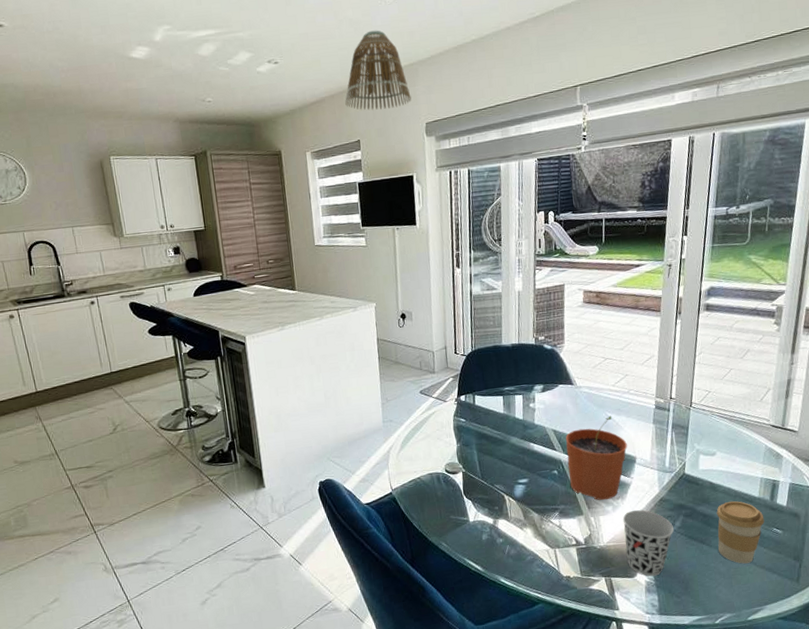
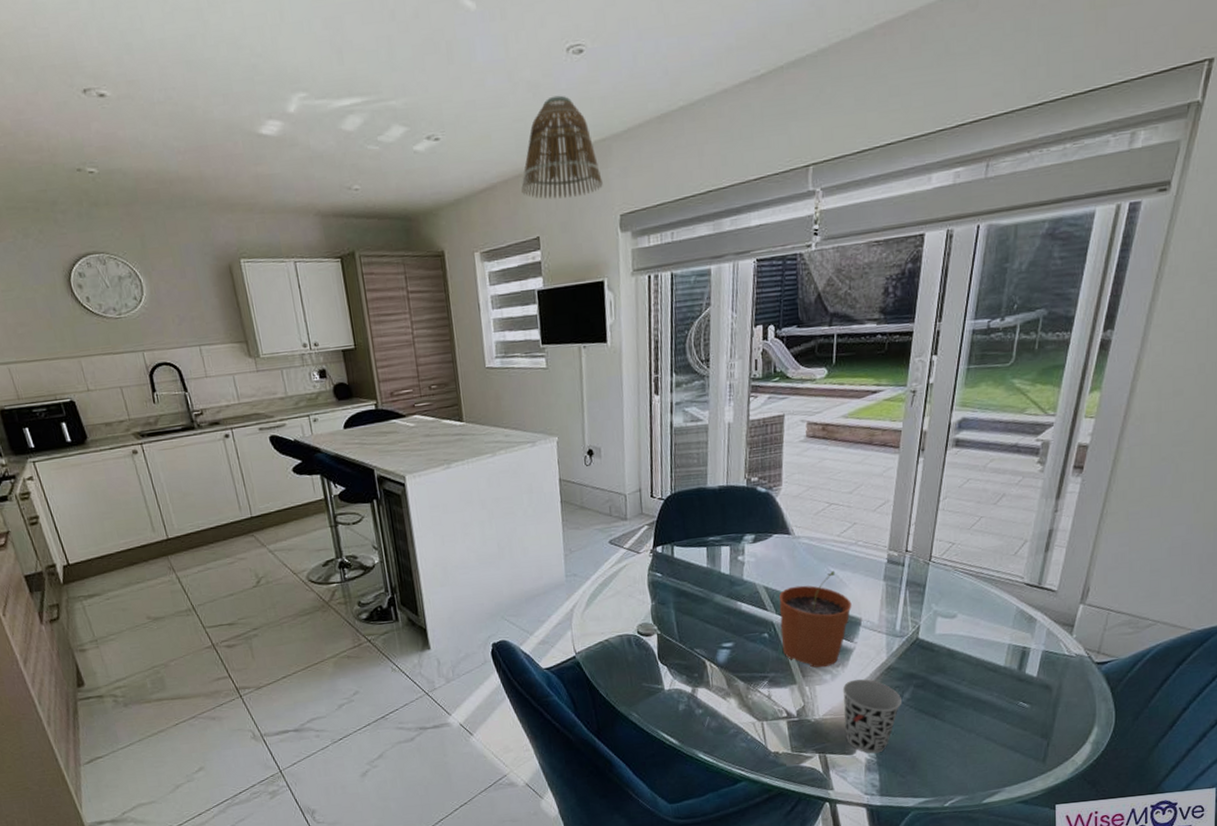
coffee cup: present [716,501,765,564] -> none [953,670,1010,741]

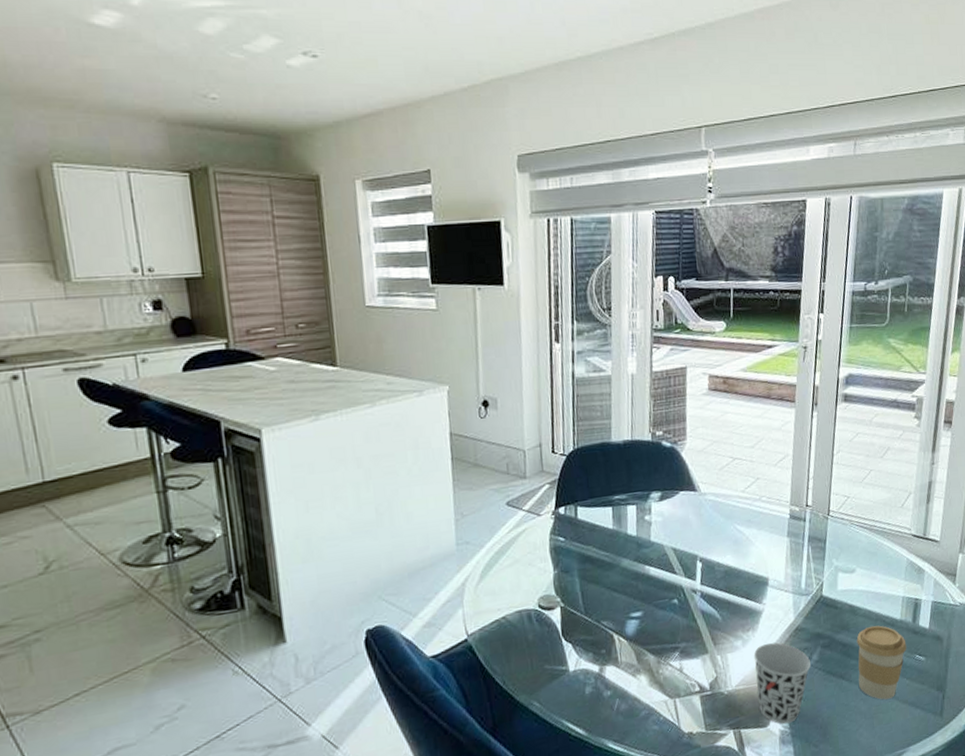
lamp shade: present [521,95,603,200] -> none [411,29,500,132]
plant pot: present [779,570,852,668] -> none [688,528,759,634]
coffee cup: none [953,670,1010,741] -> present [856,625,907,700]

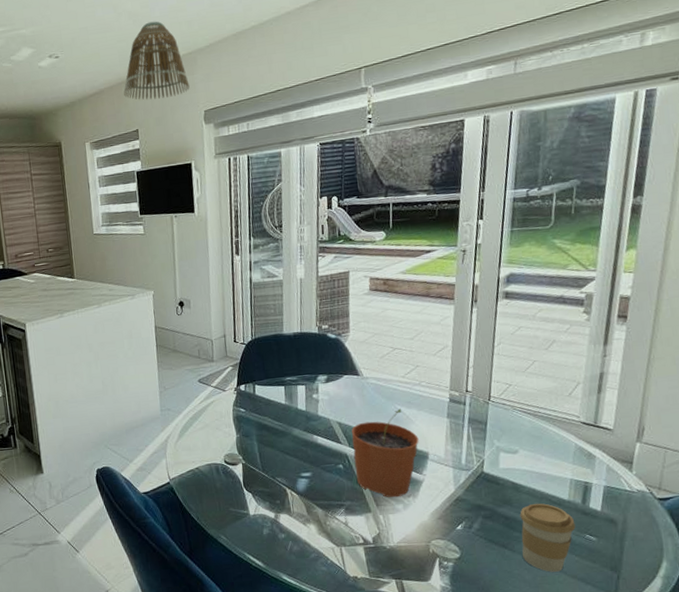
lamp shade: none [411,29,500,132] -> present [124,21,190,100]
plant pot: none [688,528,759,634] -> present [352,408,419,498]
cup: present [753,642,811,724] -> none [414,509,472,581]

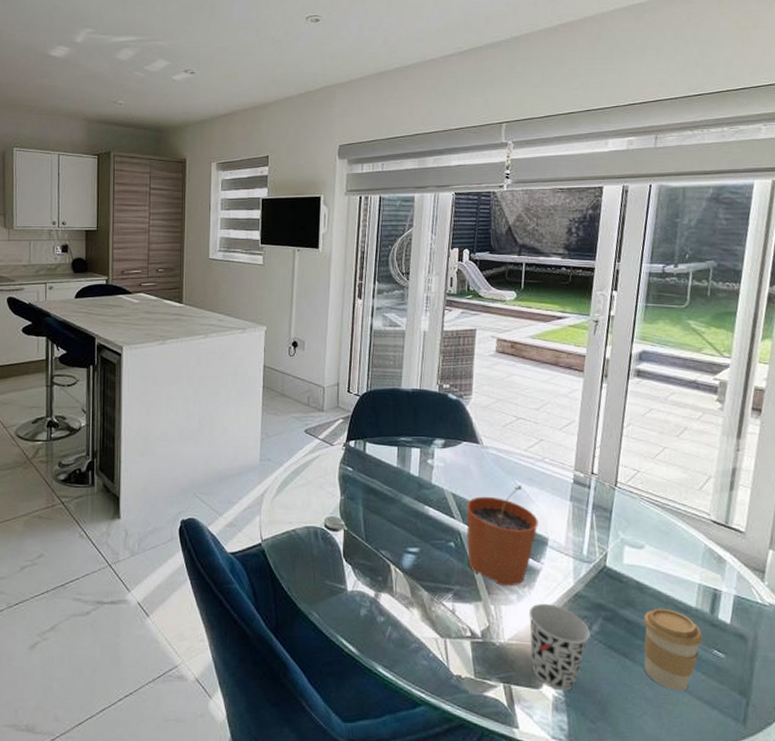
lamp shade: present [124,21,190,100] -> none [258,50,327,127]
cup: none [414,509,472,581] -> present [528,603,590,691]

